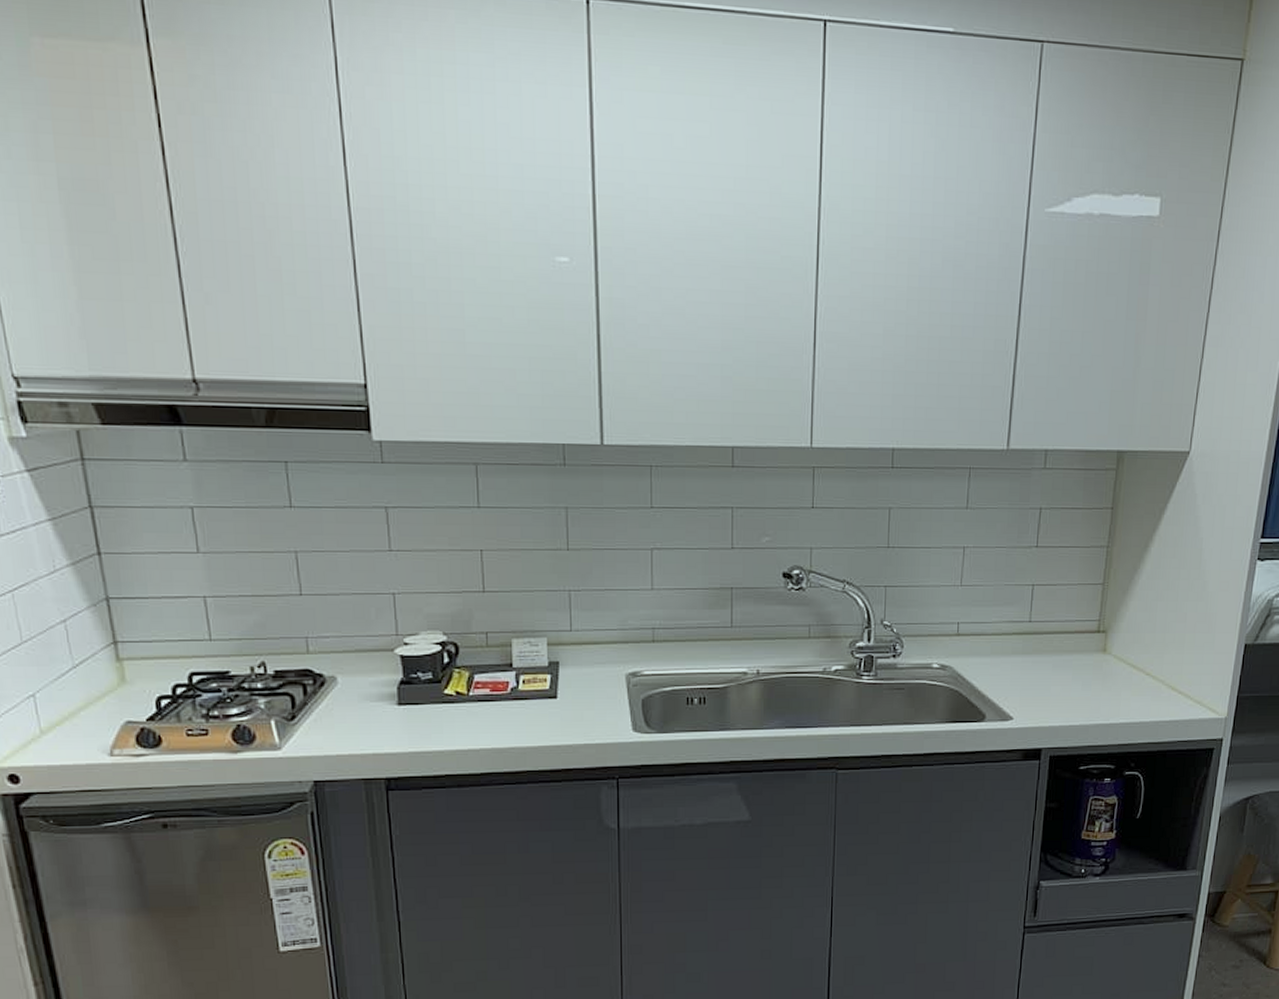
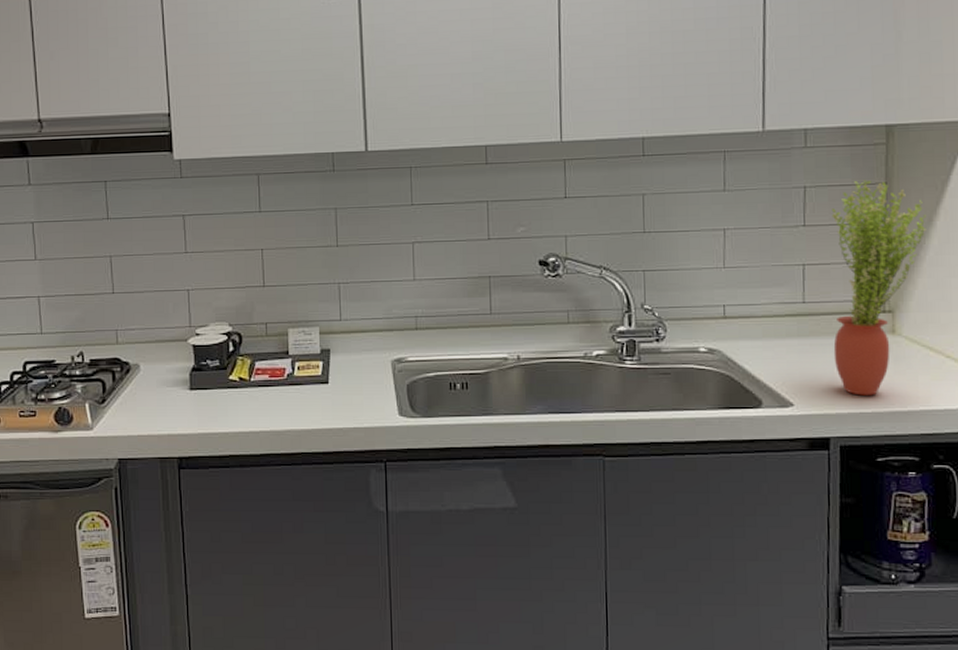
potted plant: none [1051,504,1143,710] -> present [831,180,927,396]

